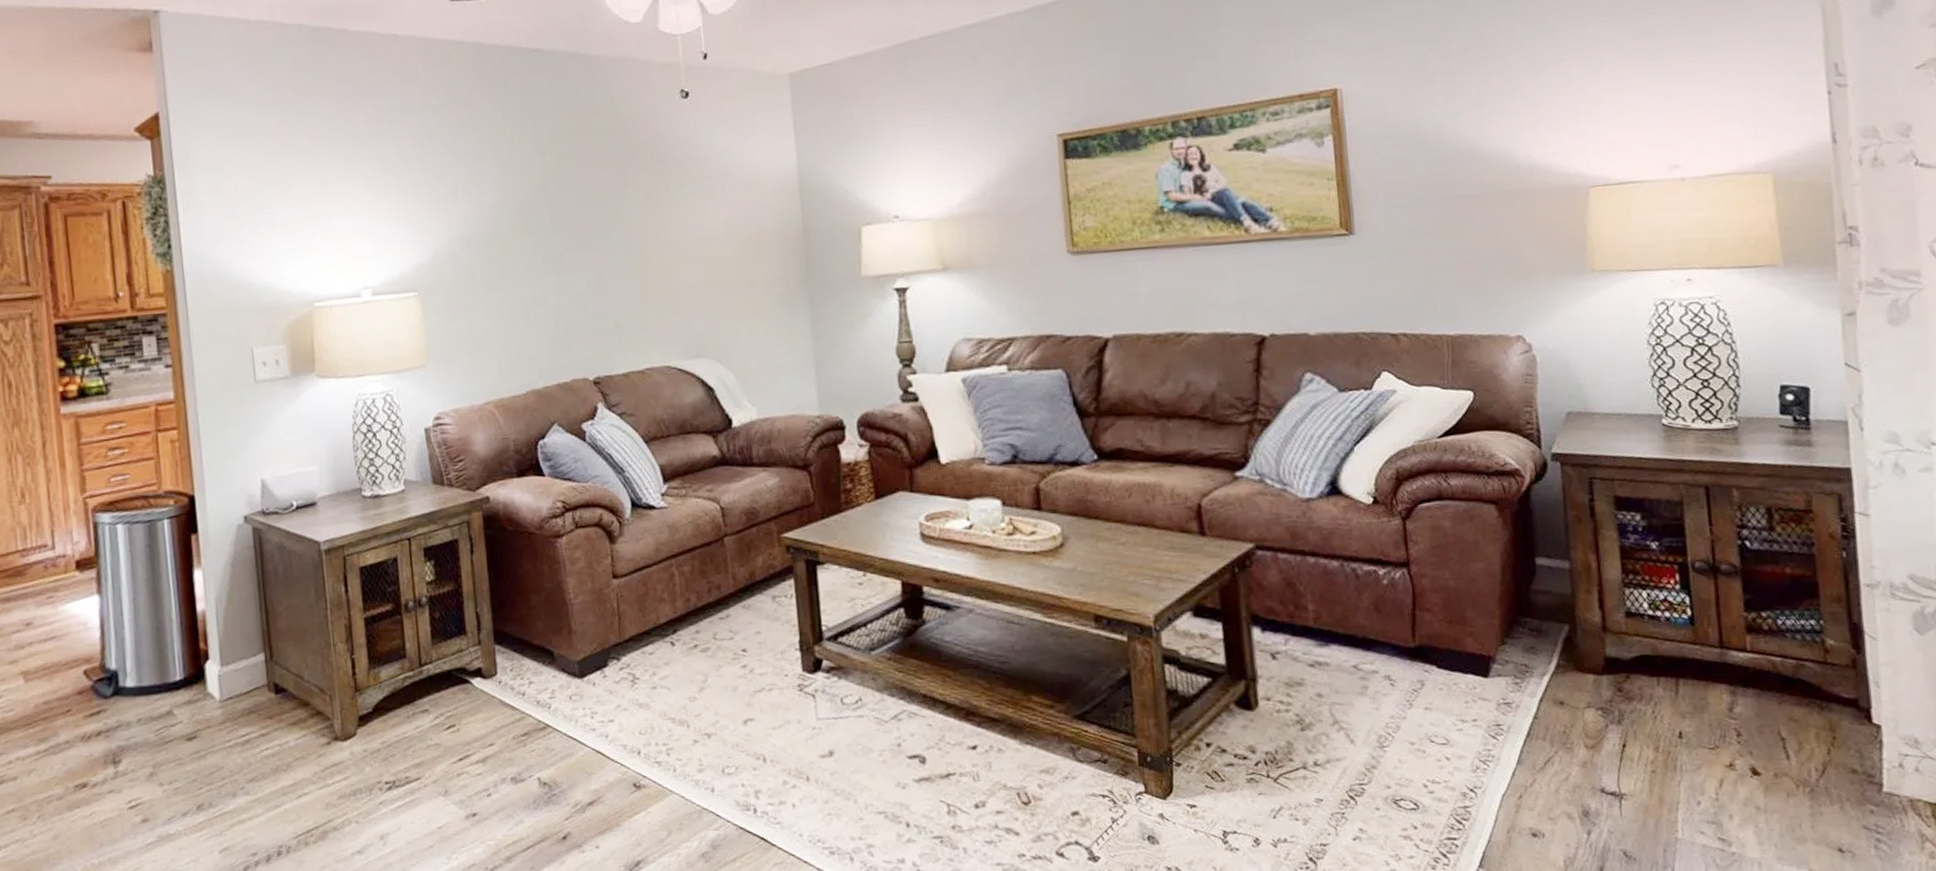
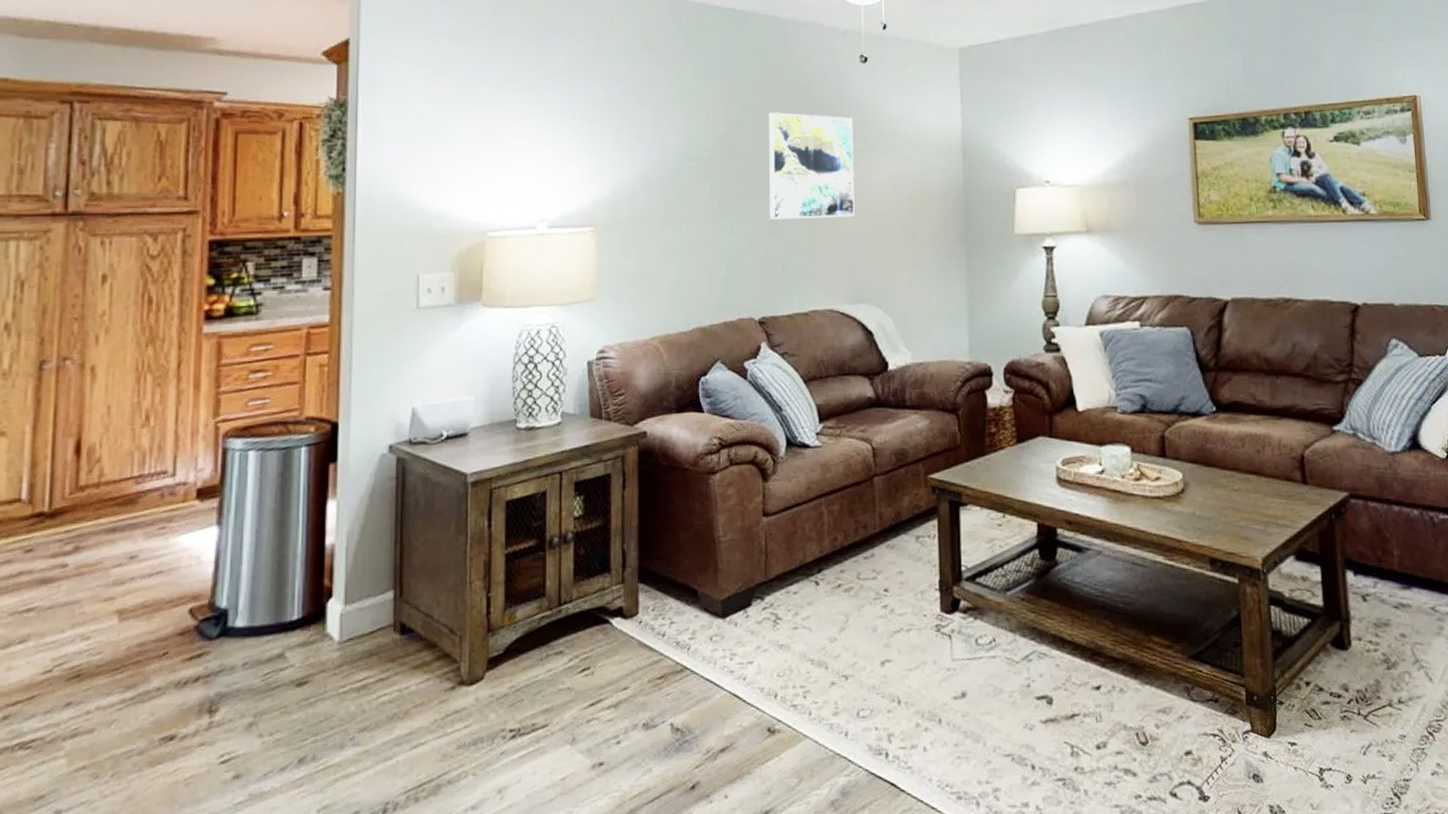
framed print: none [587,159,686,275] -> present [769,112,855,220]

